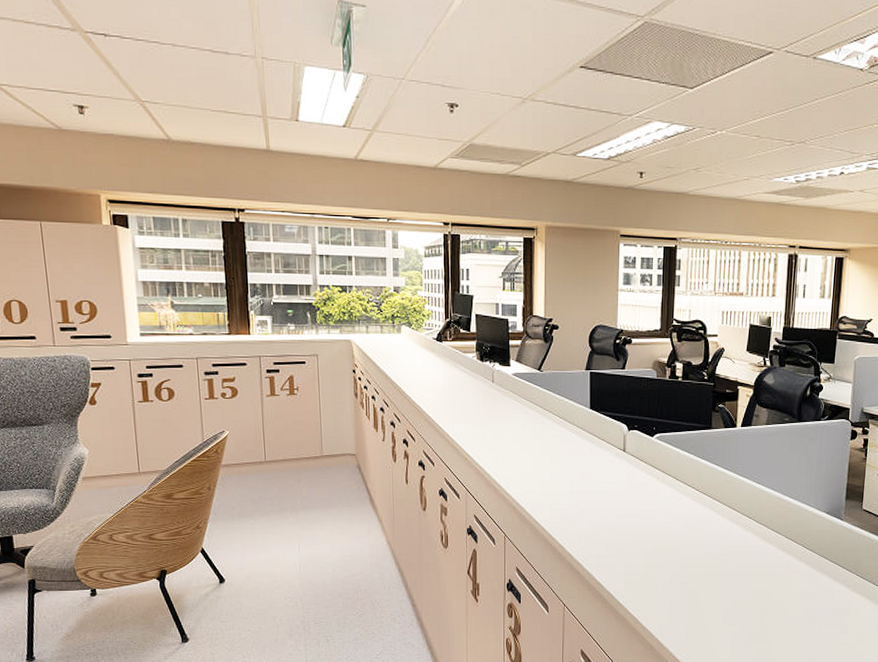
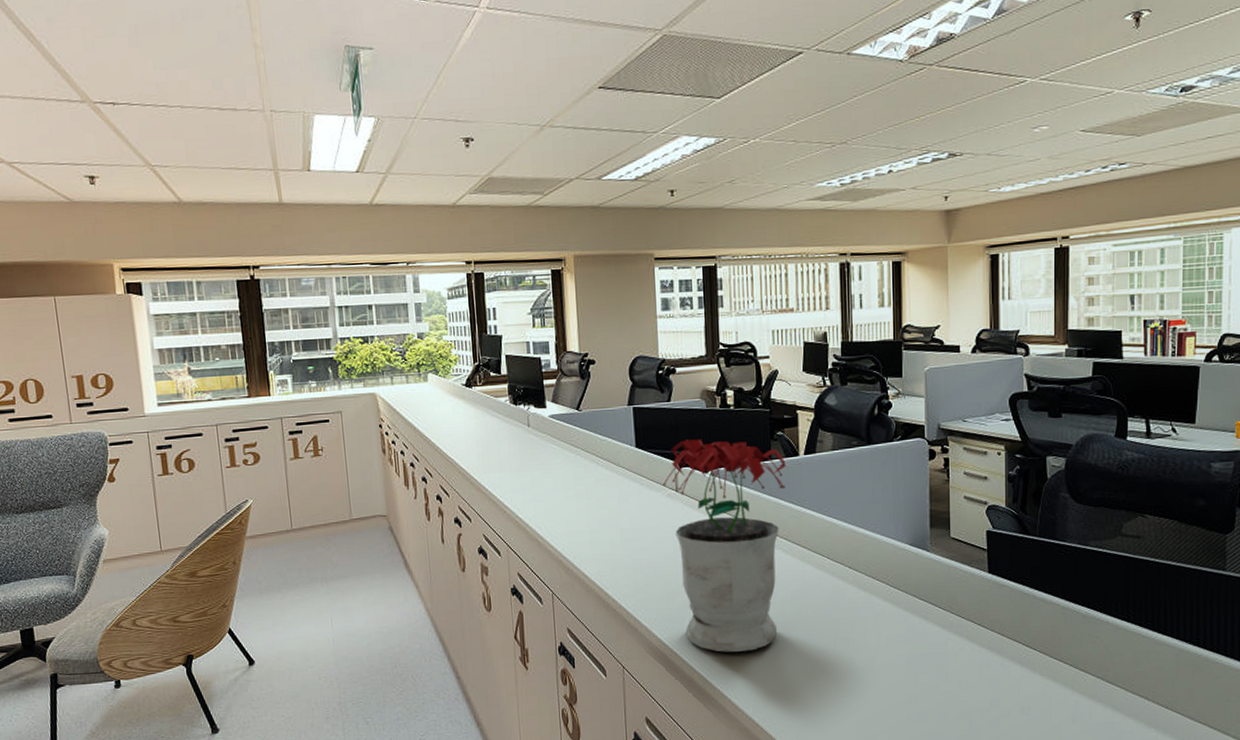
potted plant: none [611,405,724,597] -> present [662,439,786,652]

